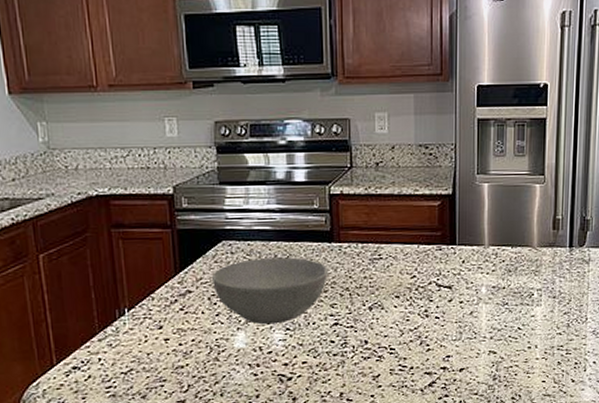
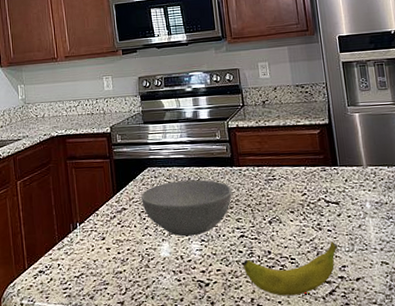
banana: none [333,329,445,390] -> present [242,241,338,296]

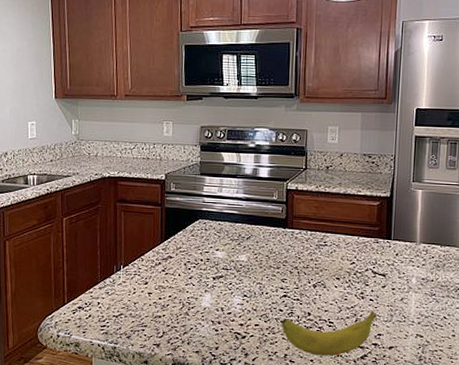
bowl: present [141,179,232,237] -> none [189,236,281,291]

